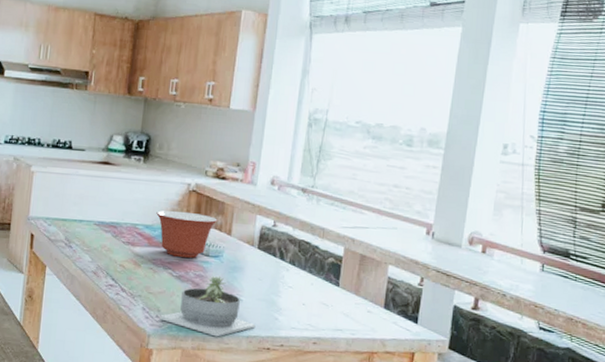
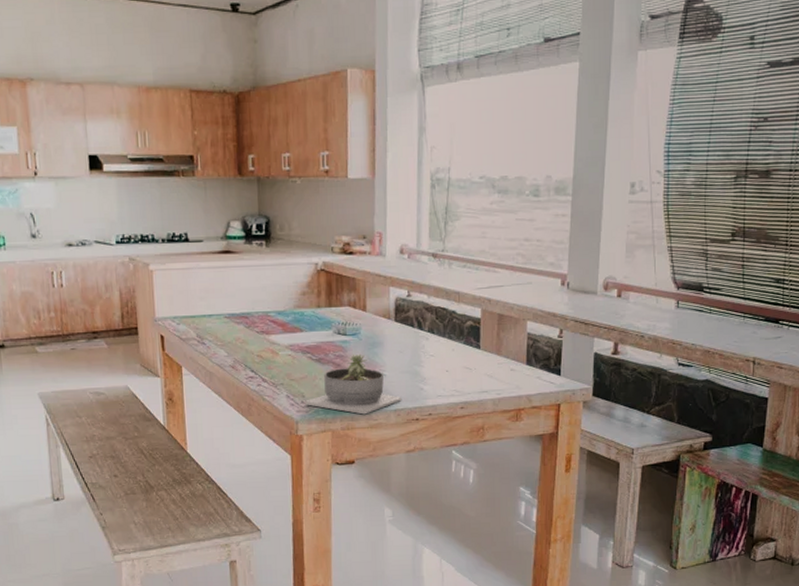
mixing bowl: present [156,210,218,258] -> none [287,292,350,340]

